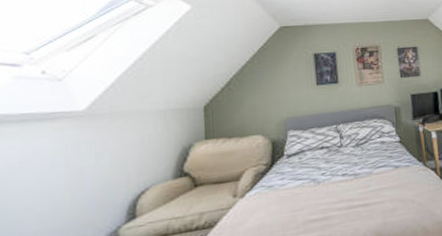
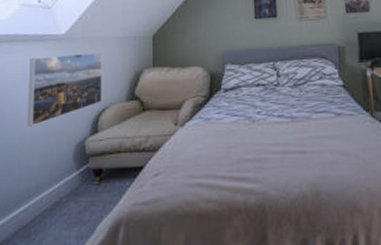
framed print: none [30,128,141,225] -> present [27,52,103,126]

